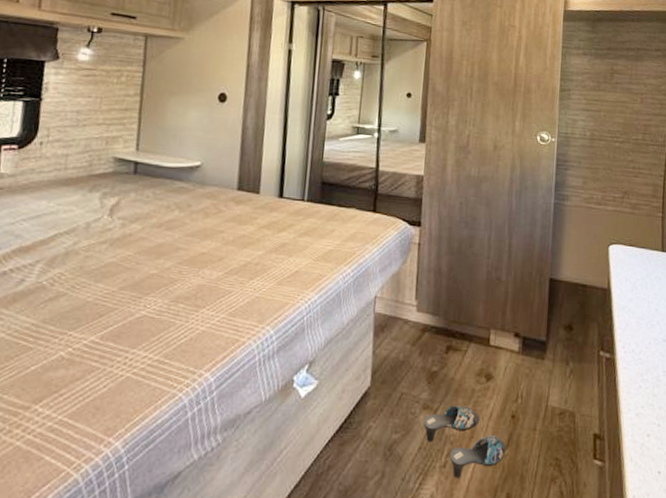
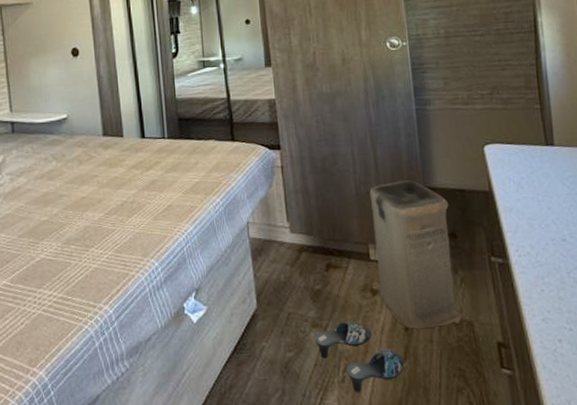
laundry basket: none [487,270,570,417] -> present [369,180,463,330]

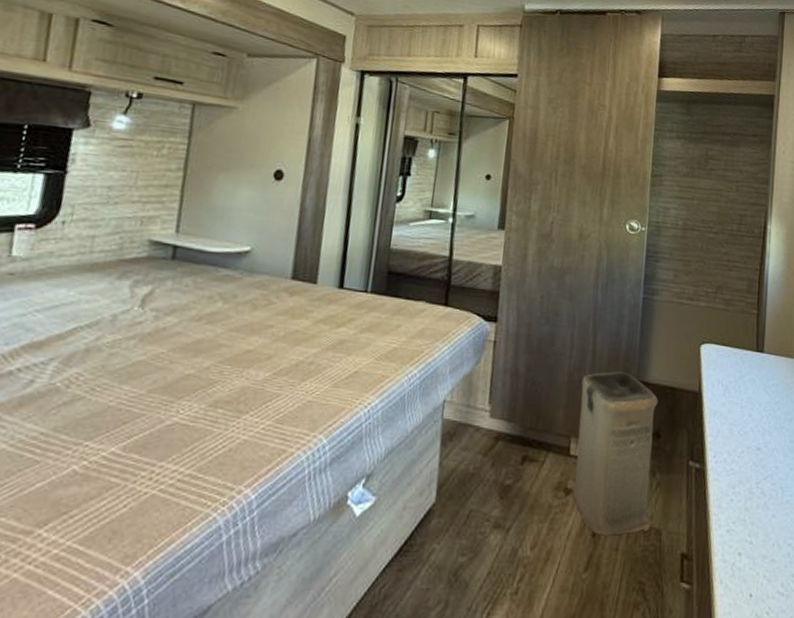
slippers: present [315,321,404,392] -> none [493,524,586,606]

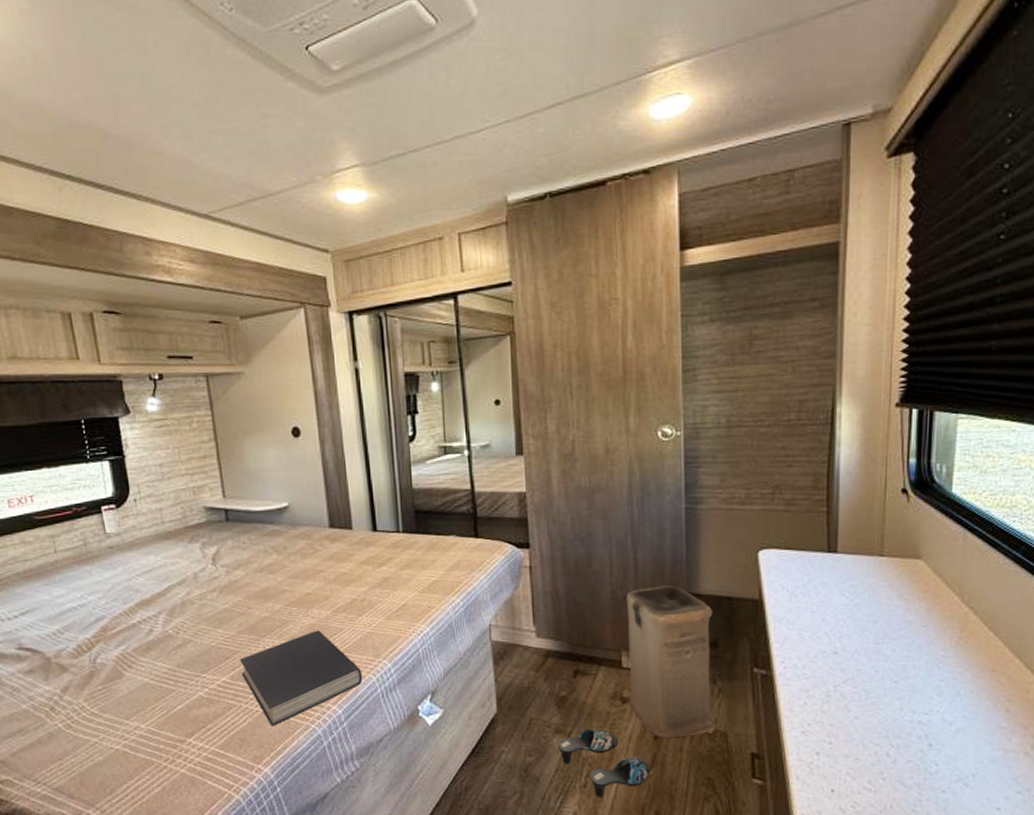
book: none [138,394,291,514] -> present [239,630,363,726]
slippers: none [493,524,586,606] -> present [557,729,651,797]

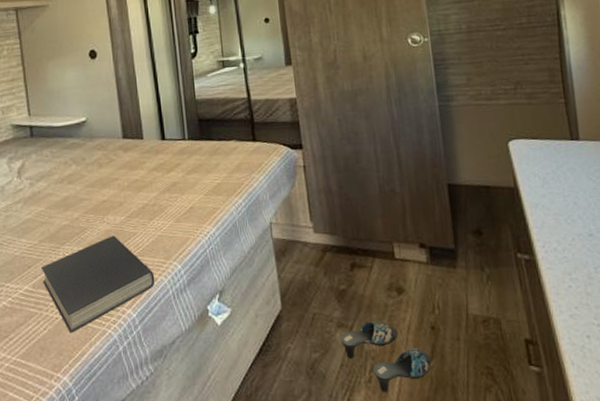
laundry basket: present [622,586,717,738] -> none [393,178,490,328]

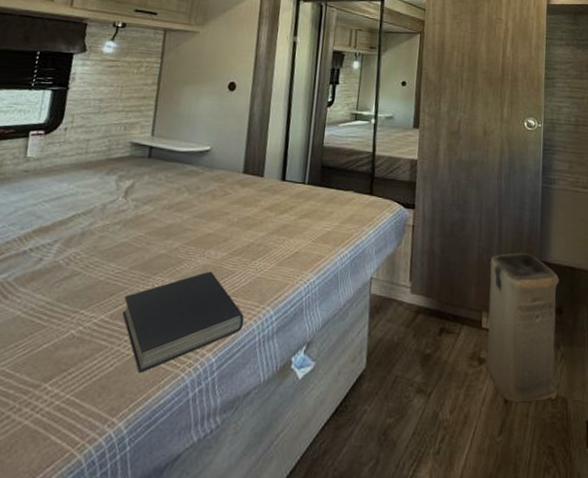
slippers: present [340,321,431,392] -> none [417,390,500,466]
laundry basket: none [393,178,490,328] -> present [480,253,559,403]

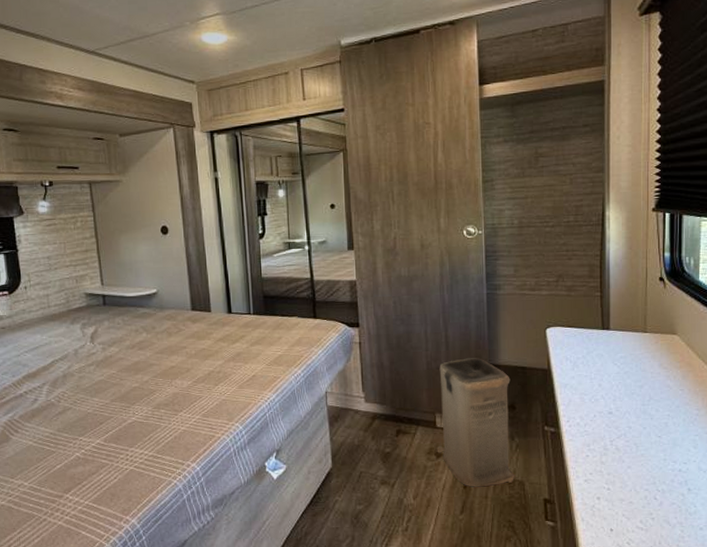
book: present [122,271,244,373] -> none [112,398,218,482]

